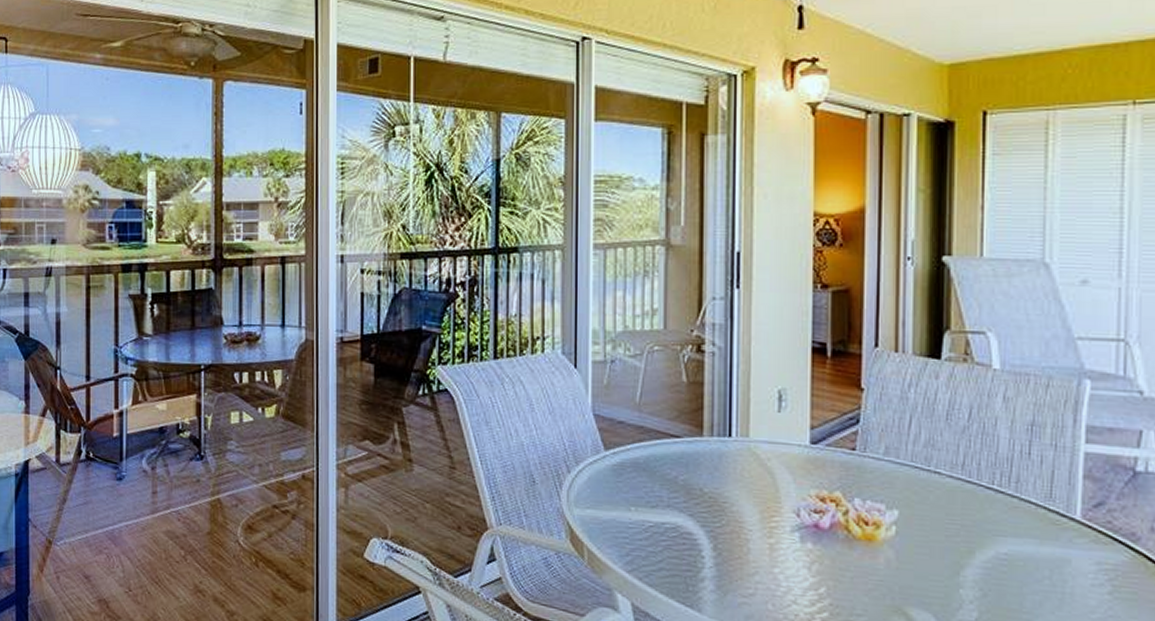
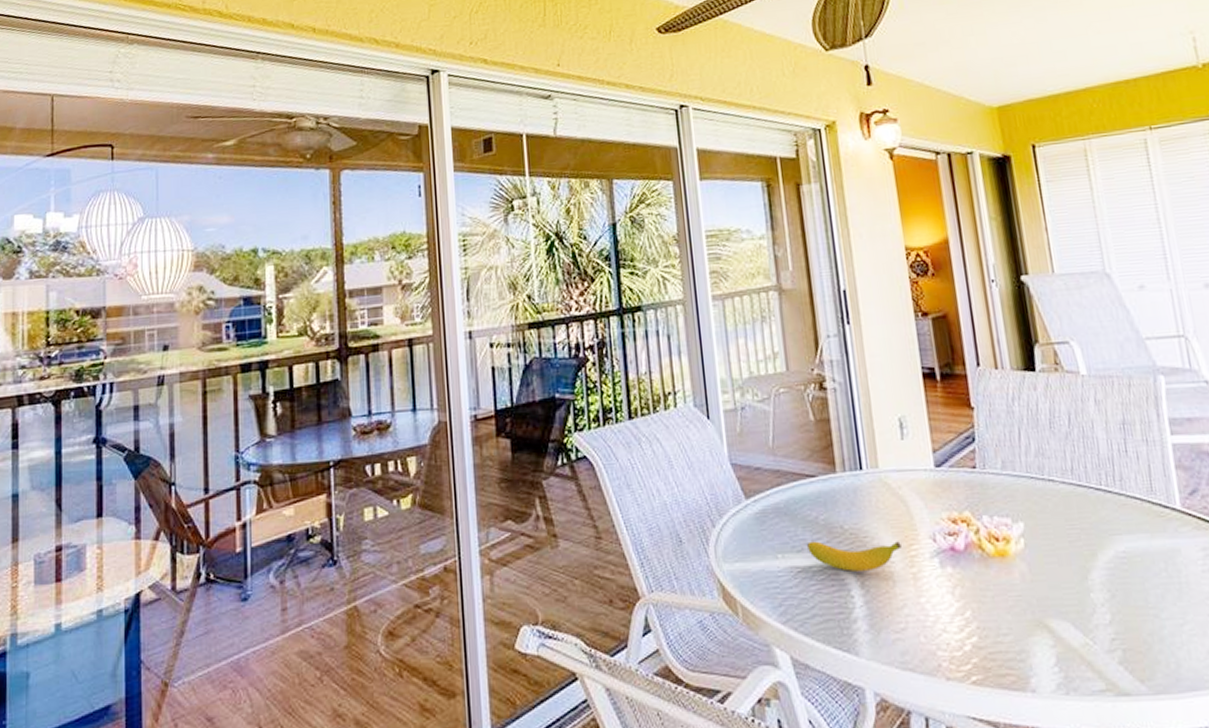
banana: none [663,499,762,535] -> present [807,541,901,572]

